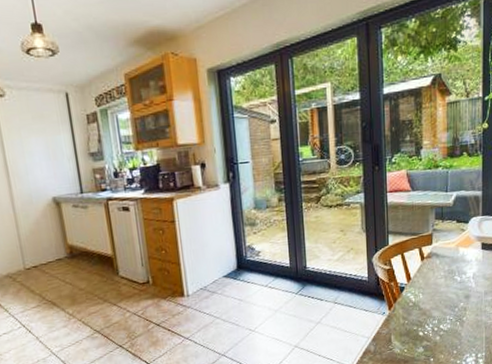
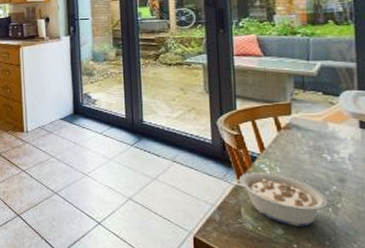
legume: none [381,300,456,343] -> present [228,172,328,227]

